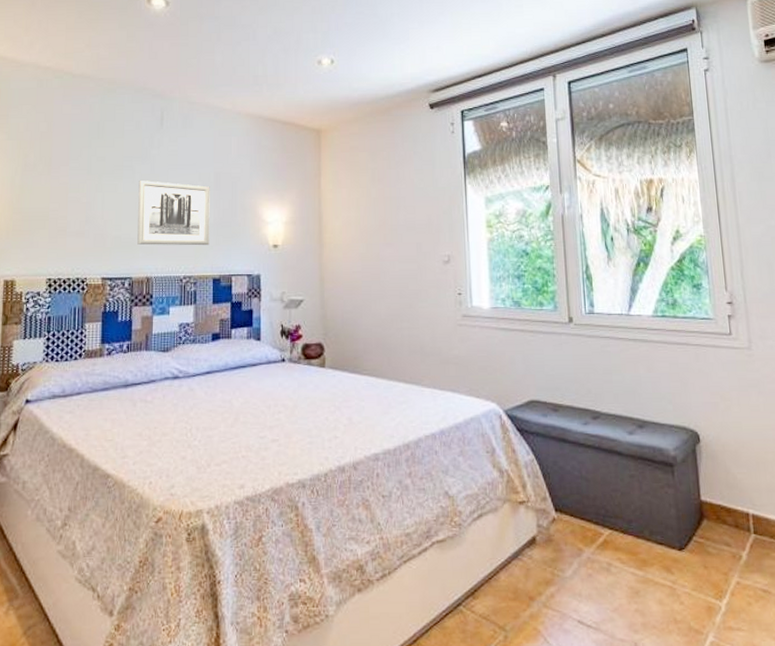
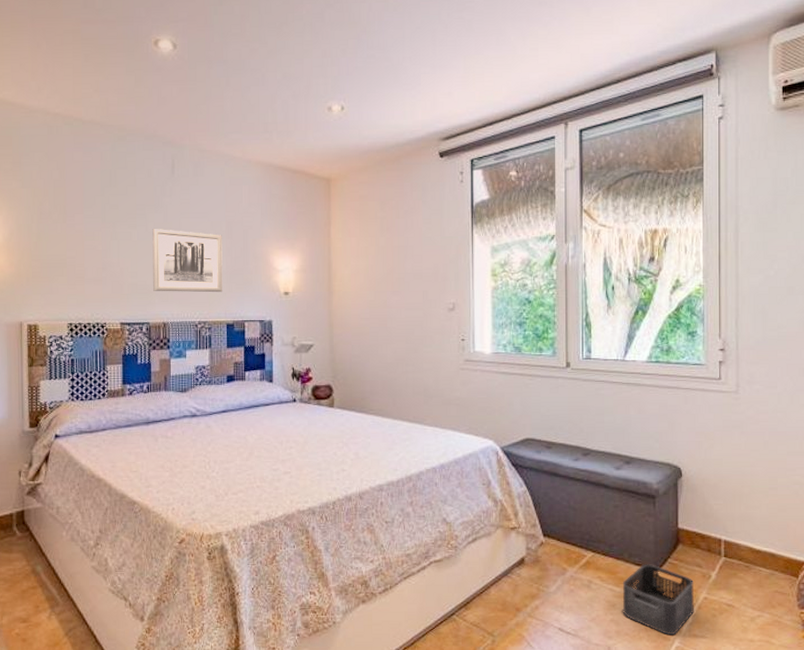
storage bin: none [645,543,727,628] -> present [622,564,695,636]

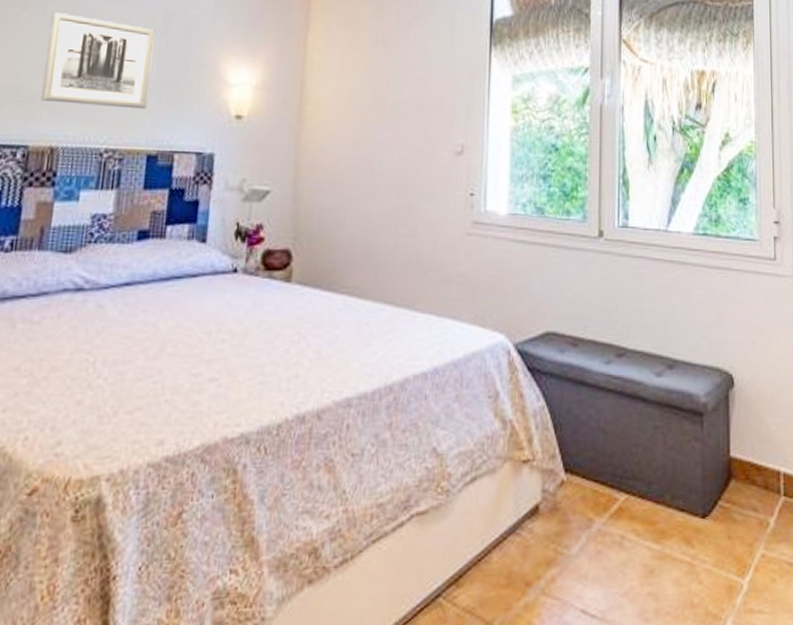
storage bin: present [622,564,695,636] -> none [663,509,751,613]

